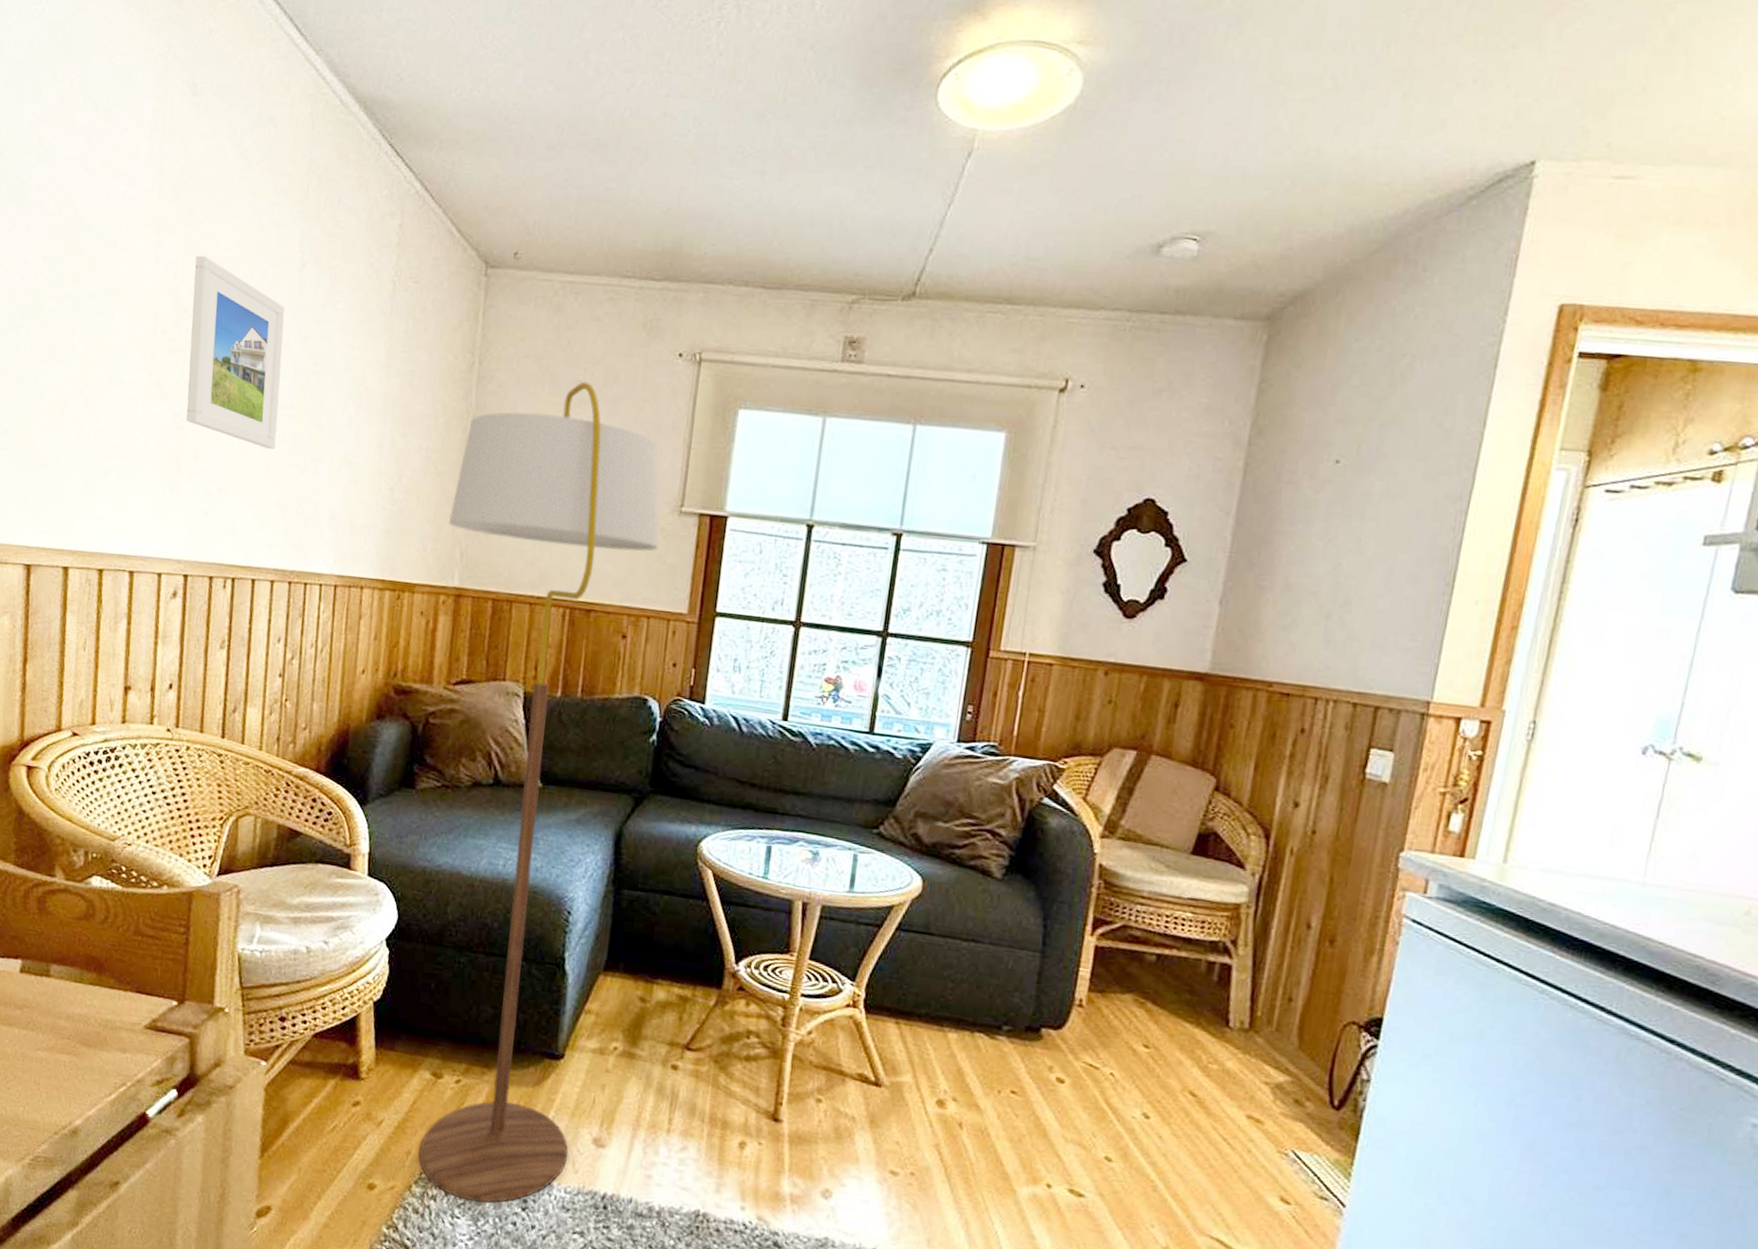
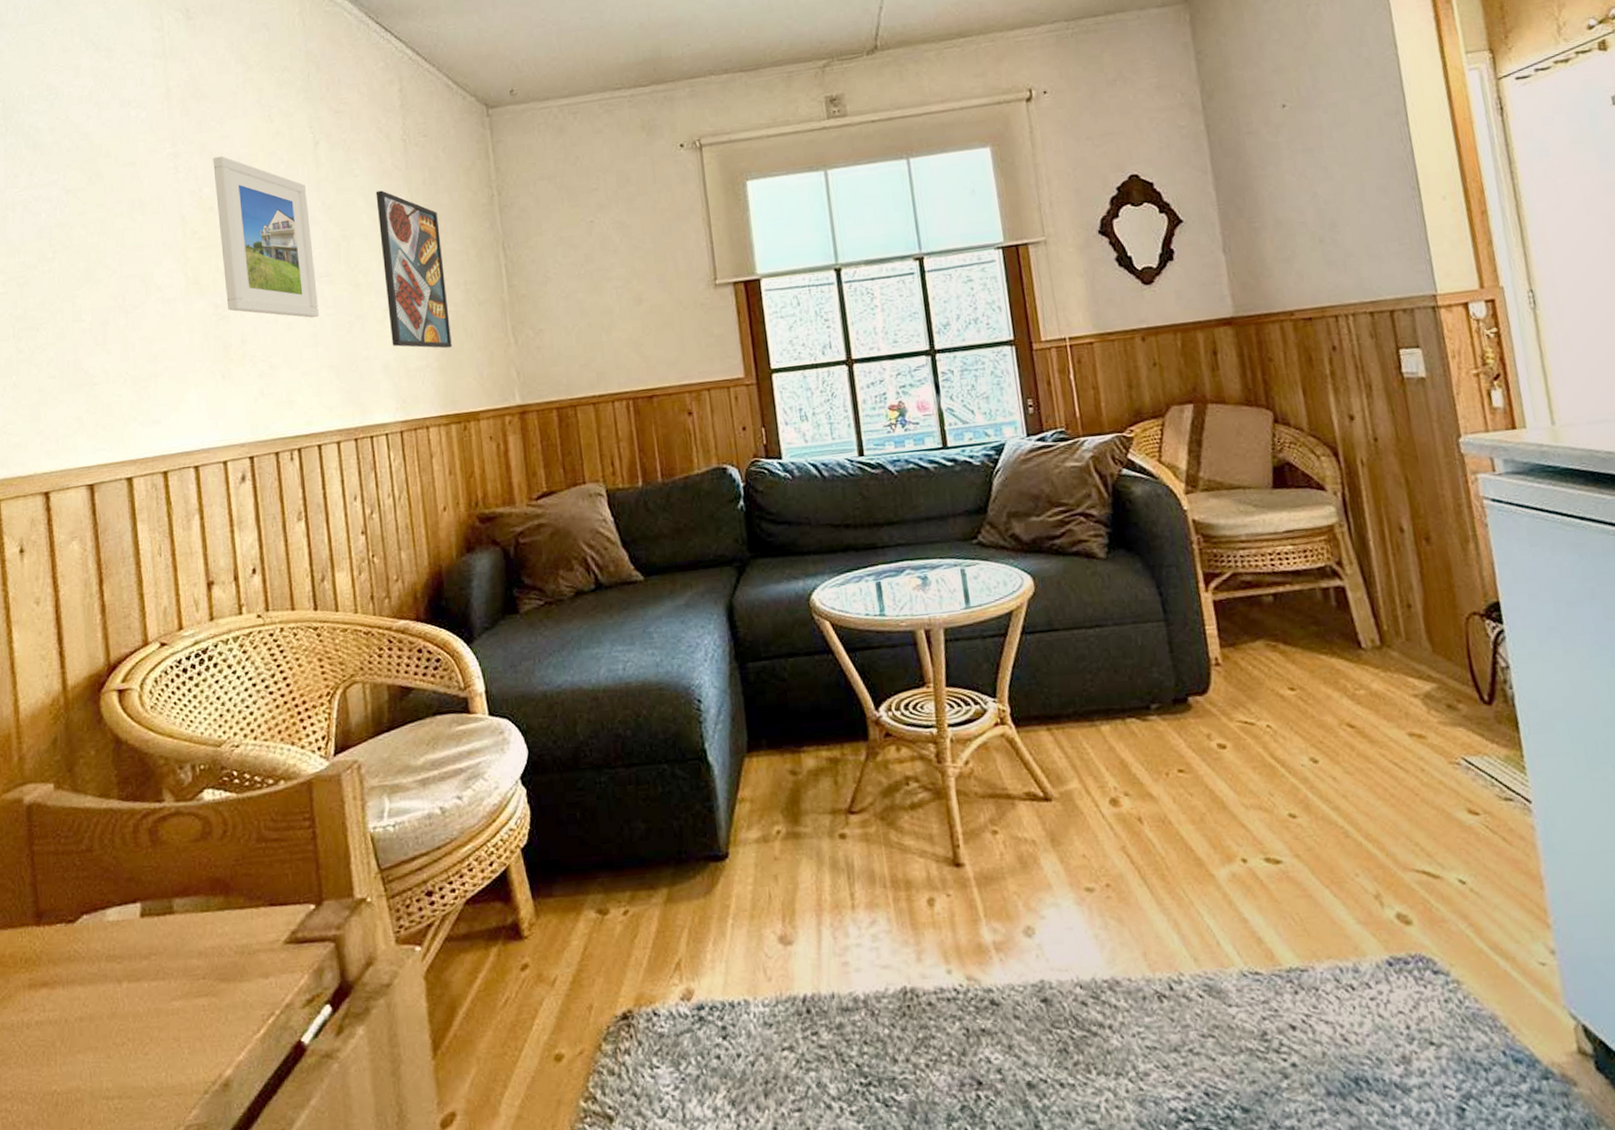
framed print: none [342,331,413,513] -> present [375,190,452,349]
floor lamp: present [418,381,659,1203] -> none [499,188,758,1044]

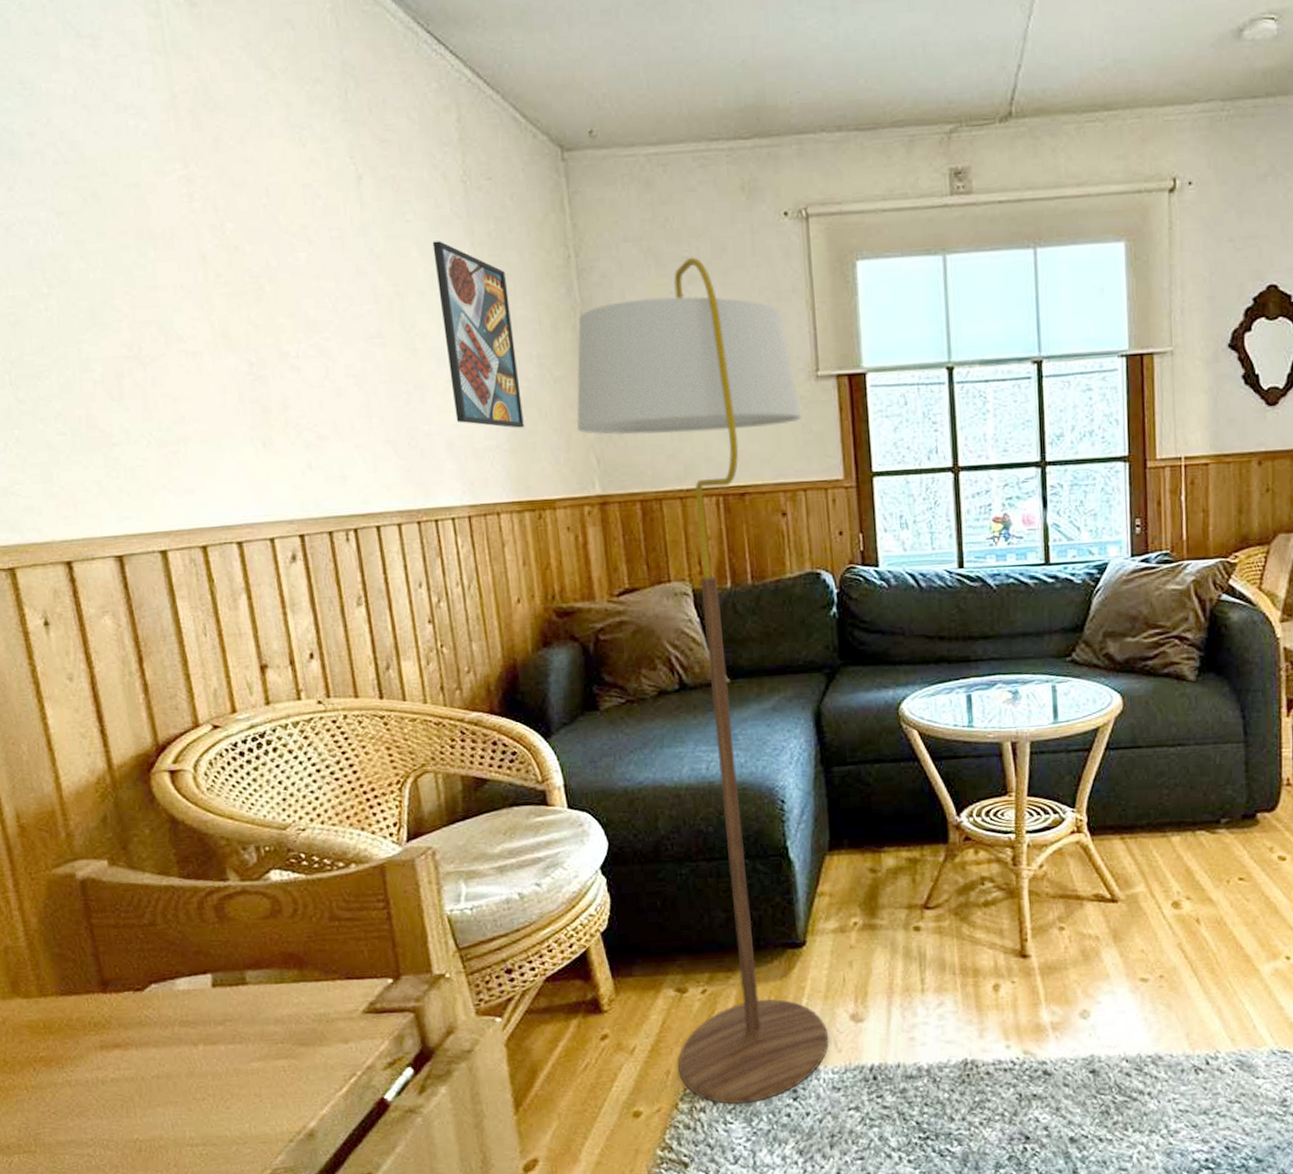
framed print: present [213,156,319,318] -> none [234,184,371,384]
floor lamp: none [499,188,758,1044] -> present [577,257,829,1104]

